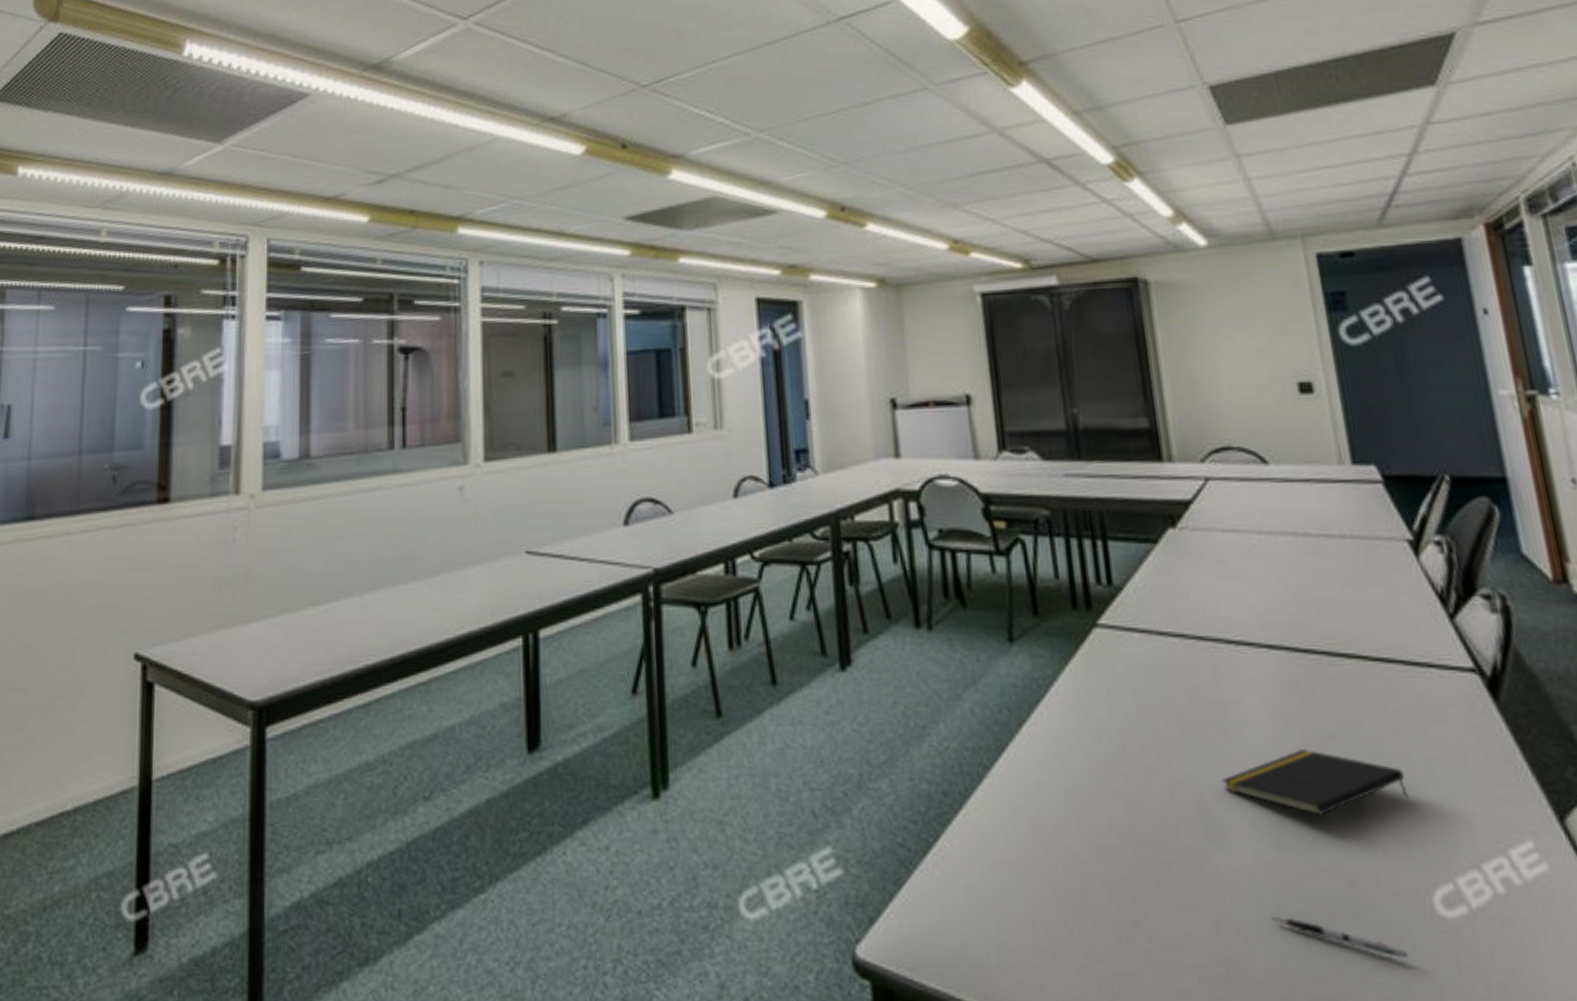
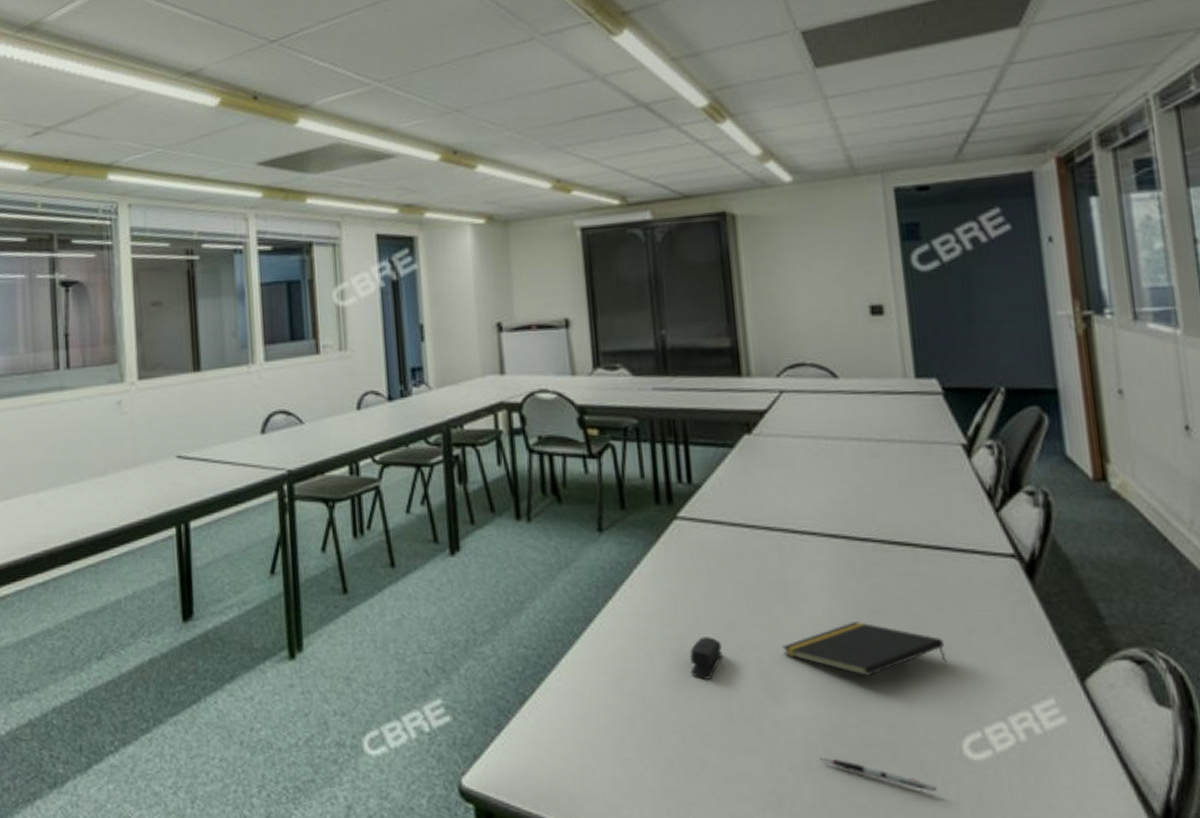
stapler: none [1117,768,1155,821] -> present [690,637,722,680]

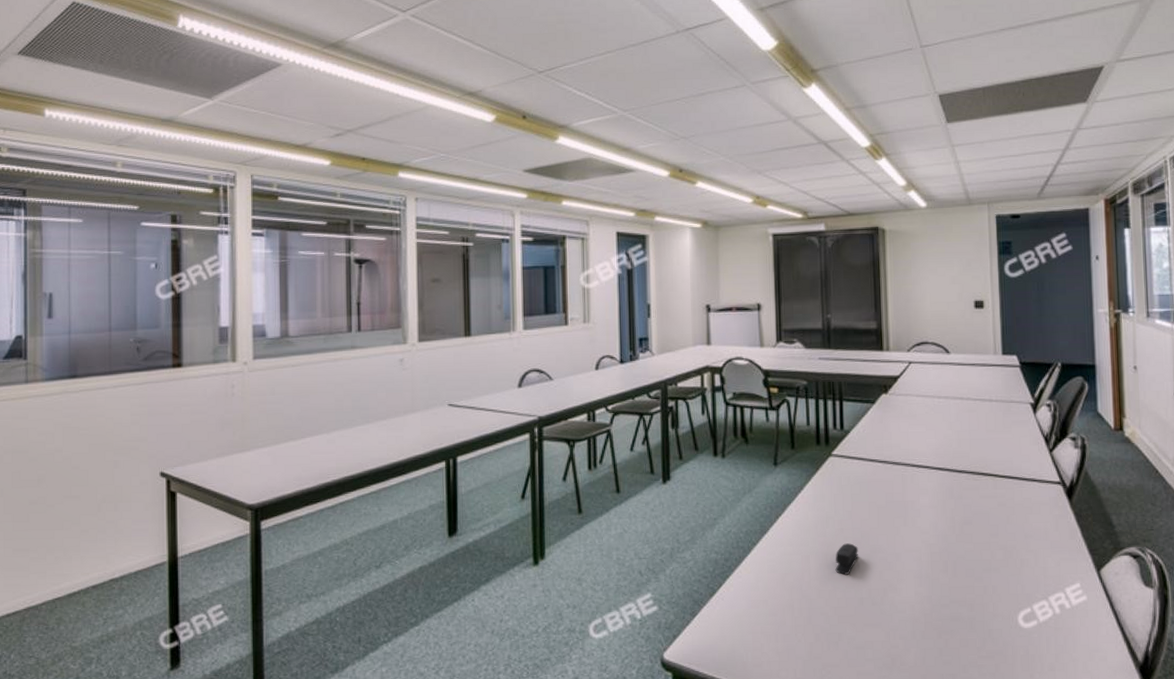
notepad: present [782,622,947,676] -> none [900,531,1011,570]
pen: present [819,758,938,793] -> none [921,629,1000,652]

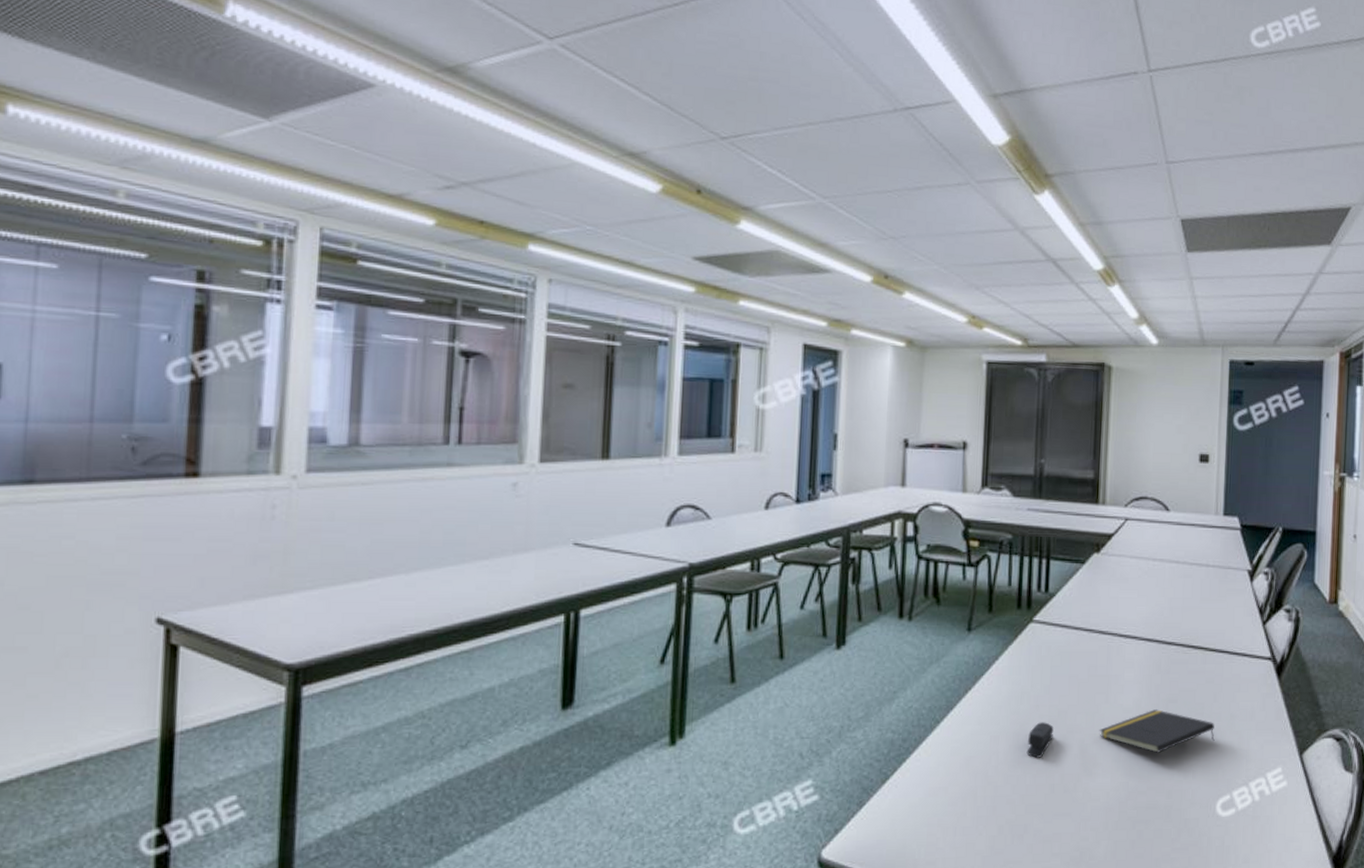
notepad: none [900,531,1011,570] -> present [1099,709,1215,753]

